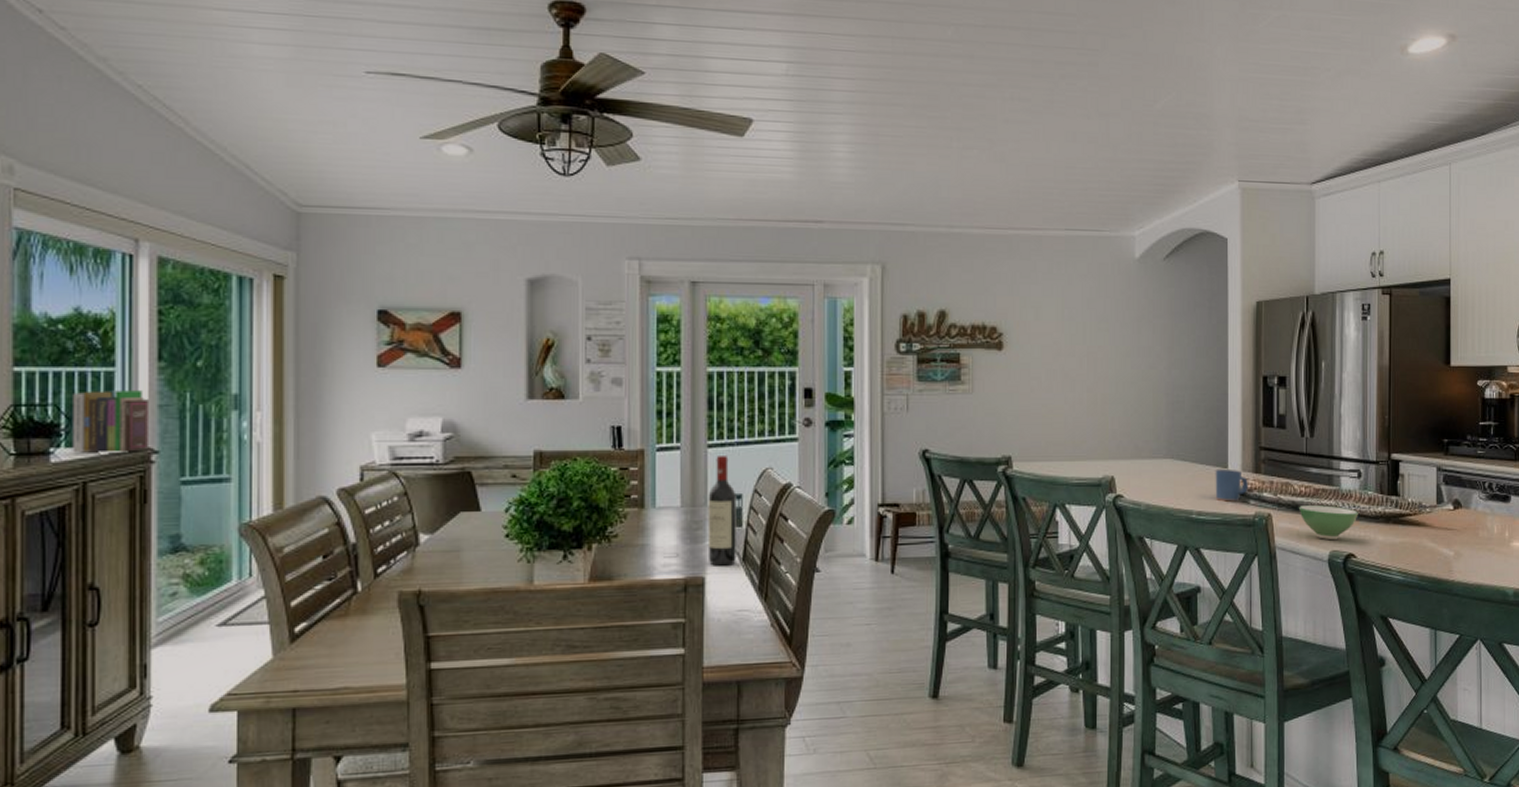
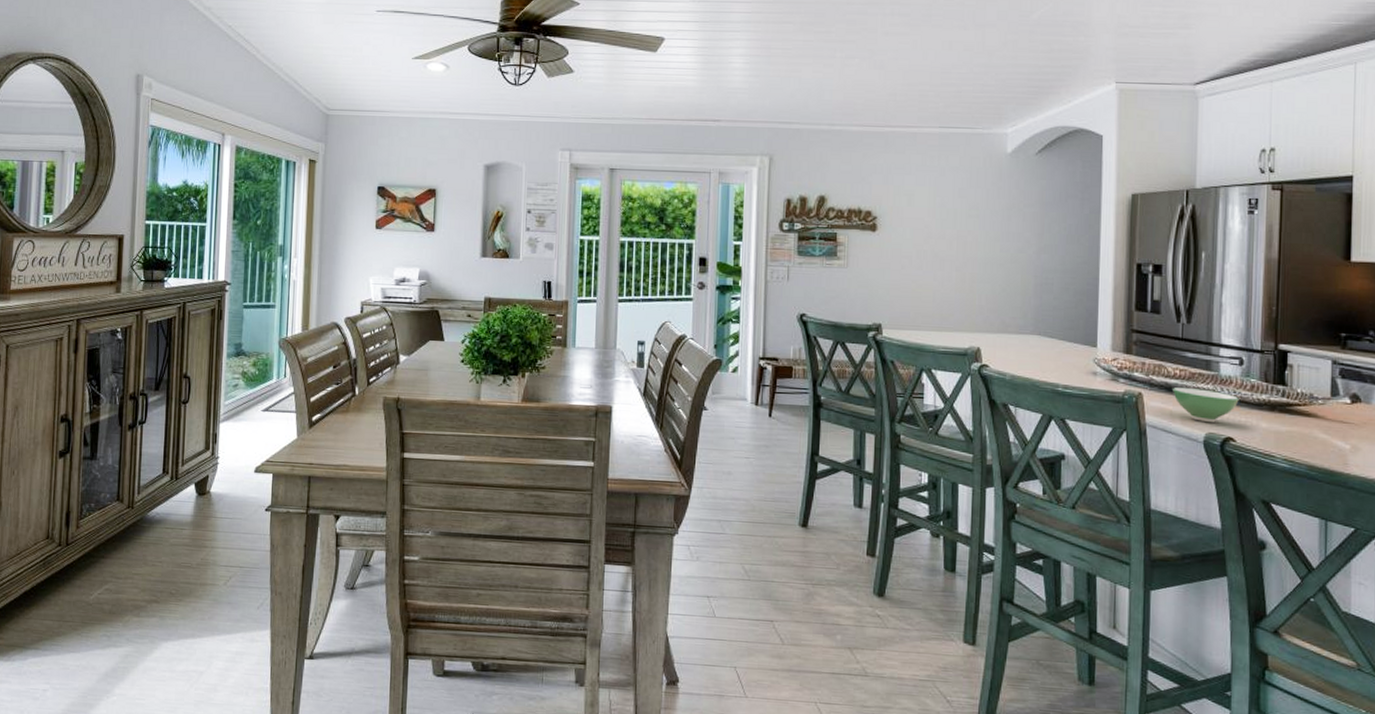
books: present [72,390,150,453] -> none [178,239,227,283]
wine bottle: present [707,456,736,566] -> none [615,309,640,399]
mug: present [1215,468,1248,502] -> none [1082,347,1118,379]

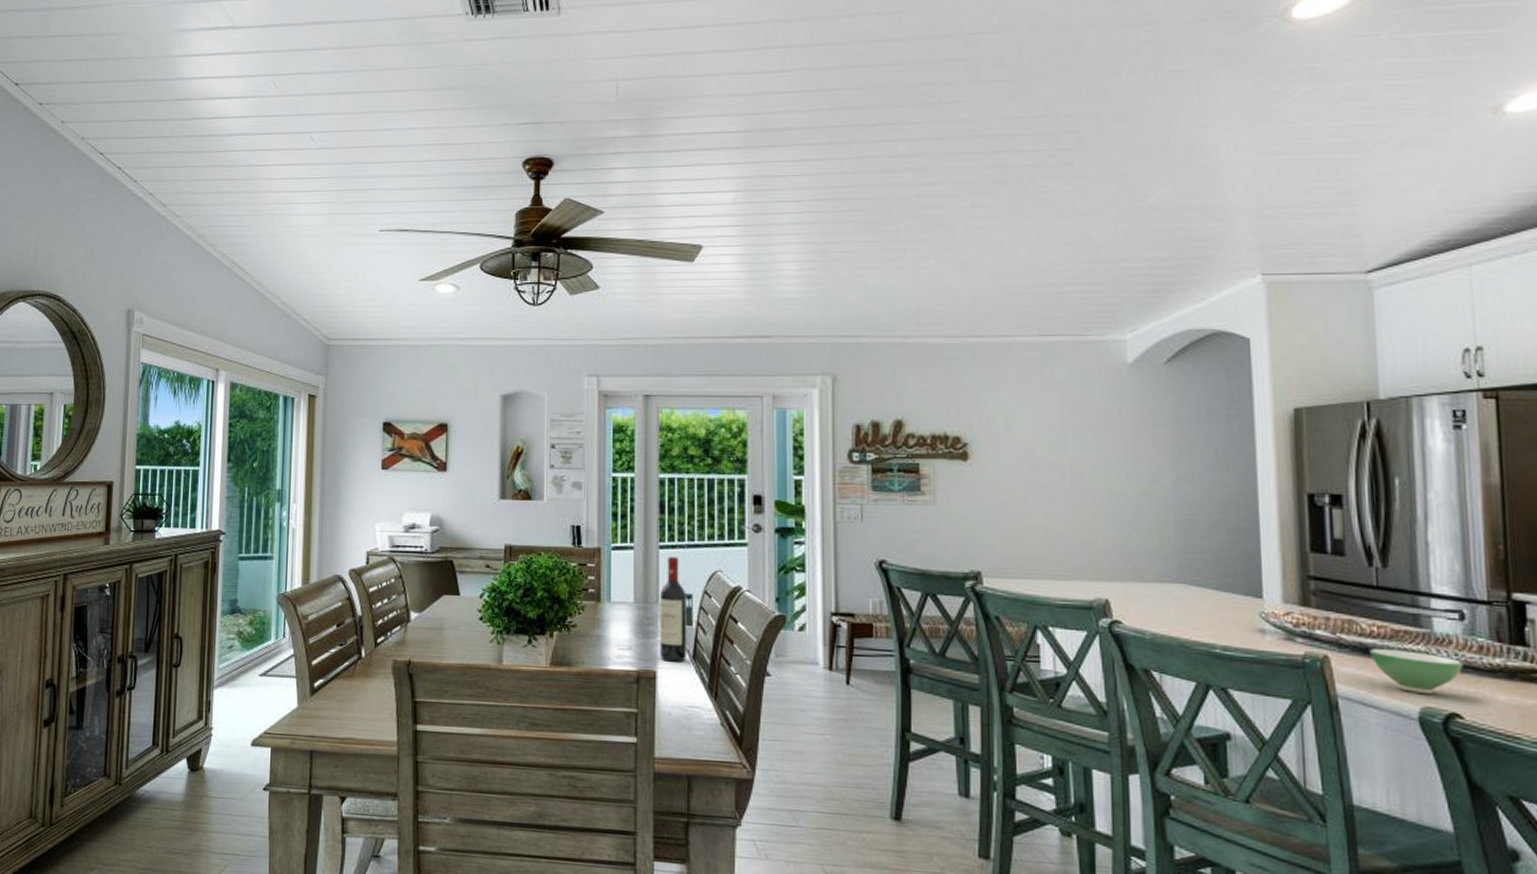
wine bottle: none [615,309,640,399] -> present [659,557,687,662]

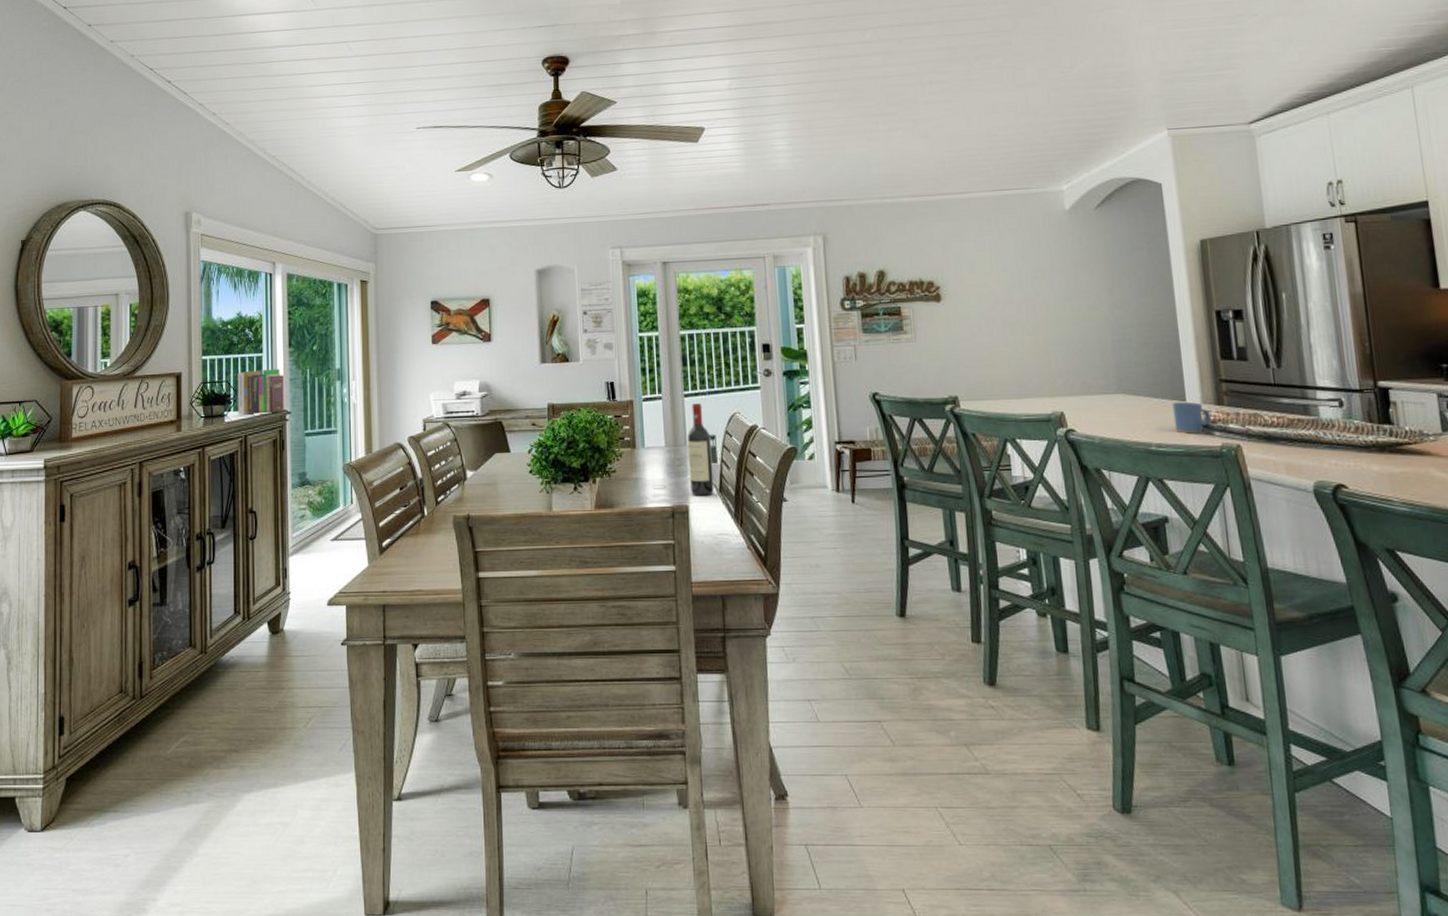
books: none [169,484,221,533] -> present [237,369,285,415]
mug: none [1245,598,1293,638] -> present [1172,401,1211,434]
bowl: present [1368,648,1464,695] -> none [1271,435,1345,471]

